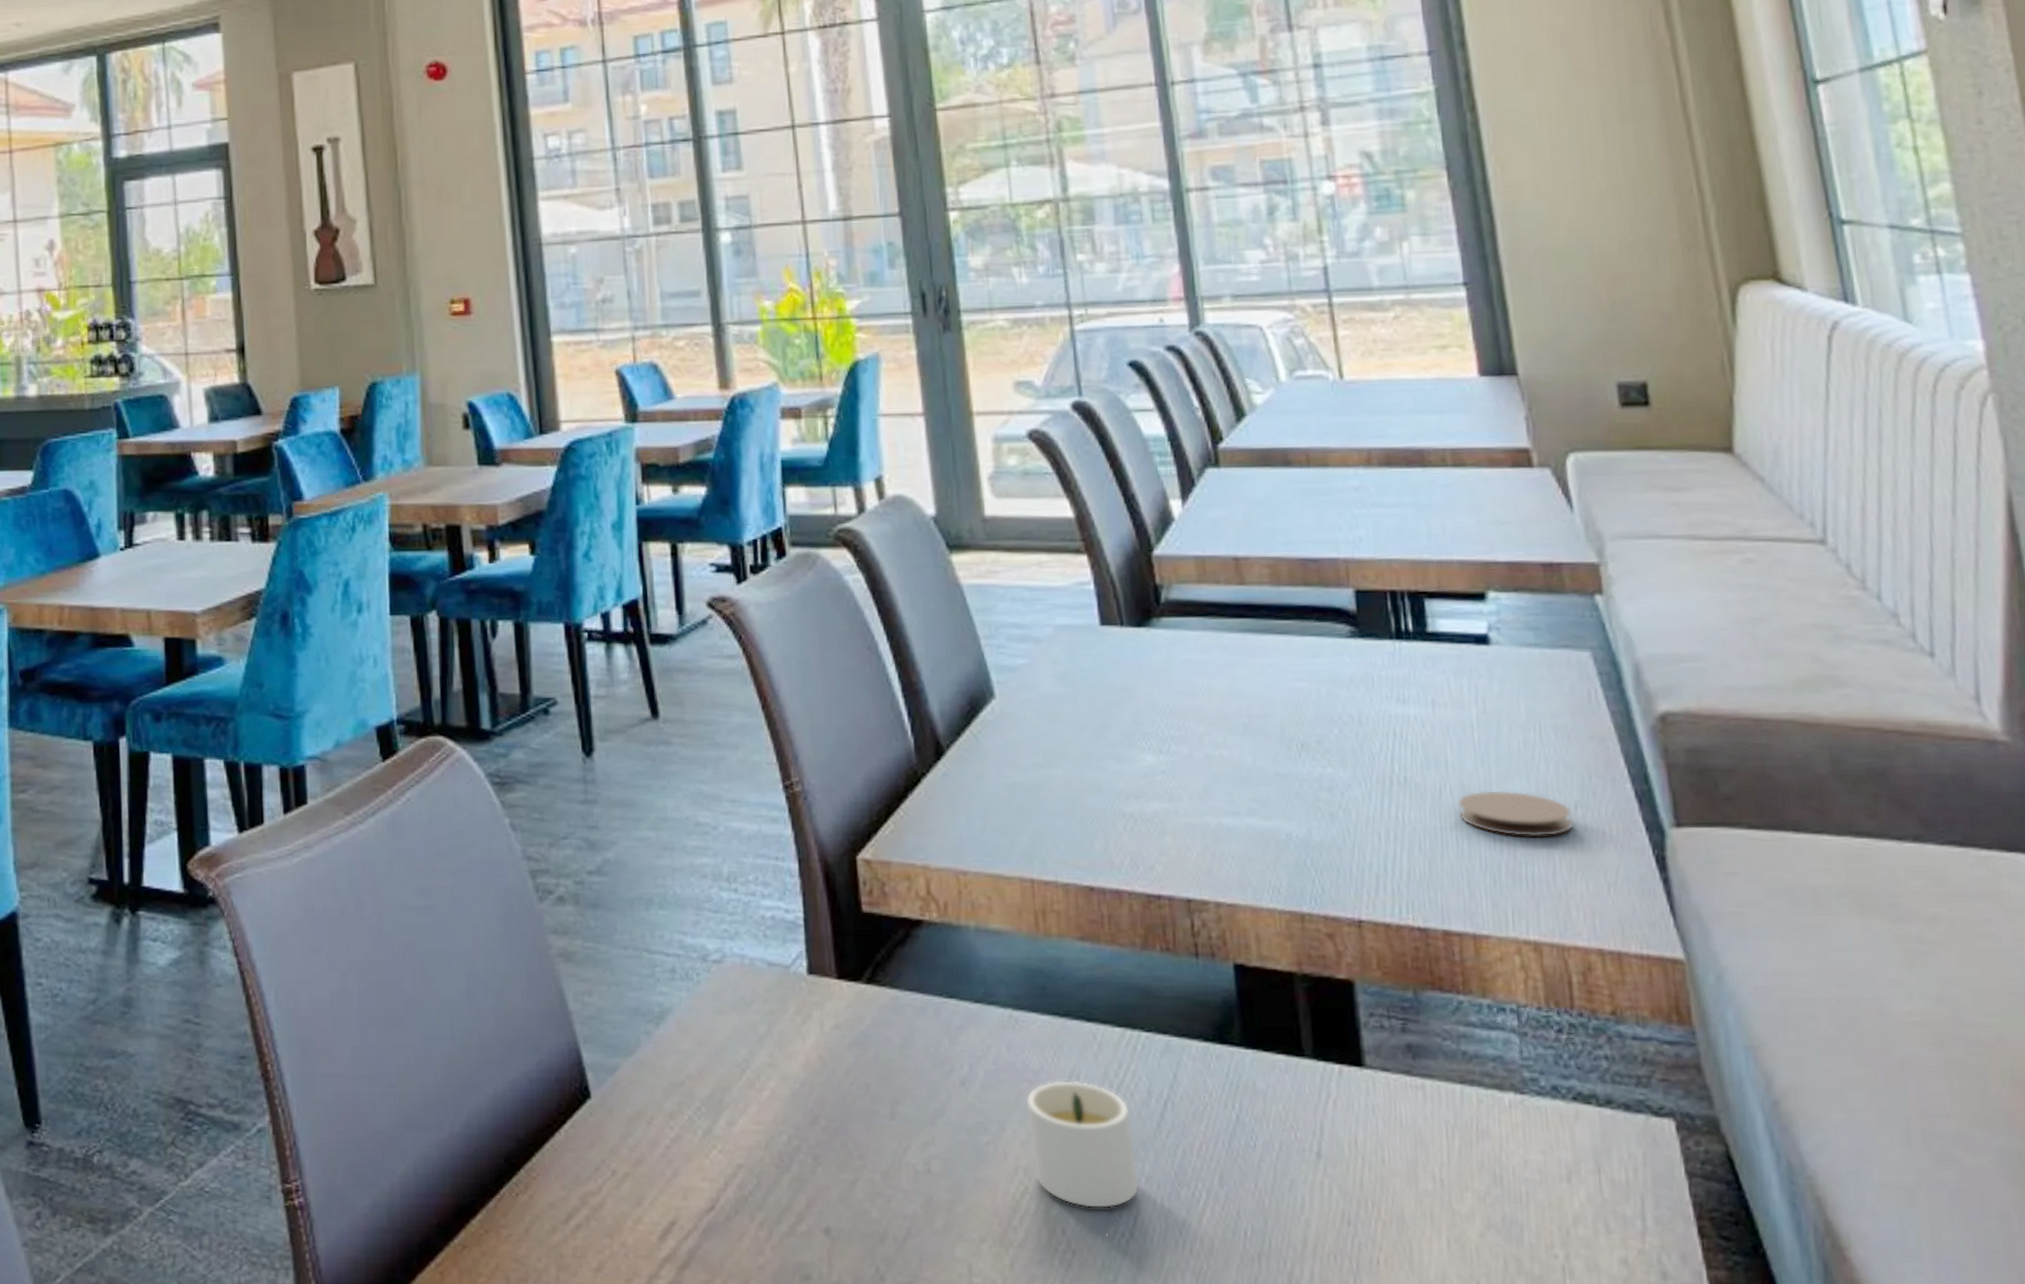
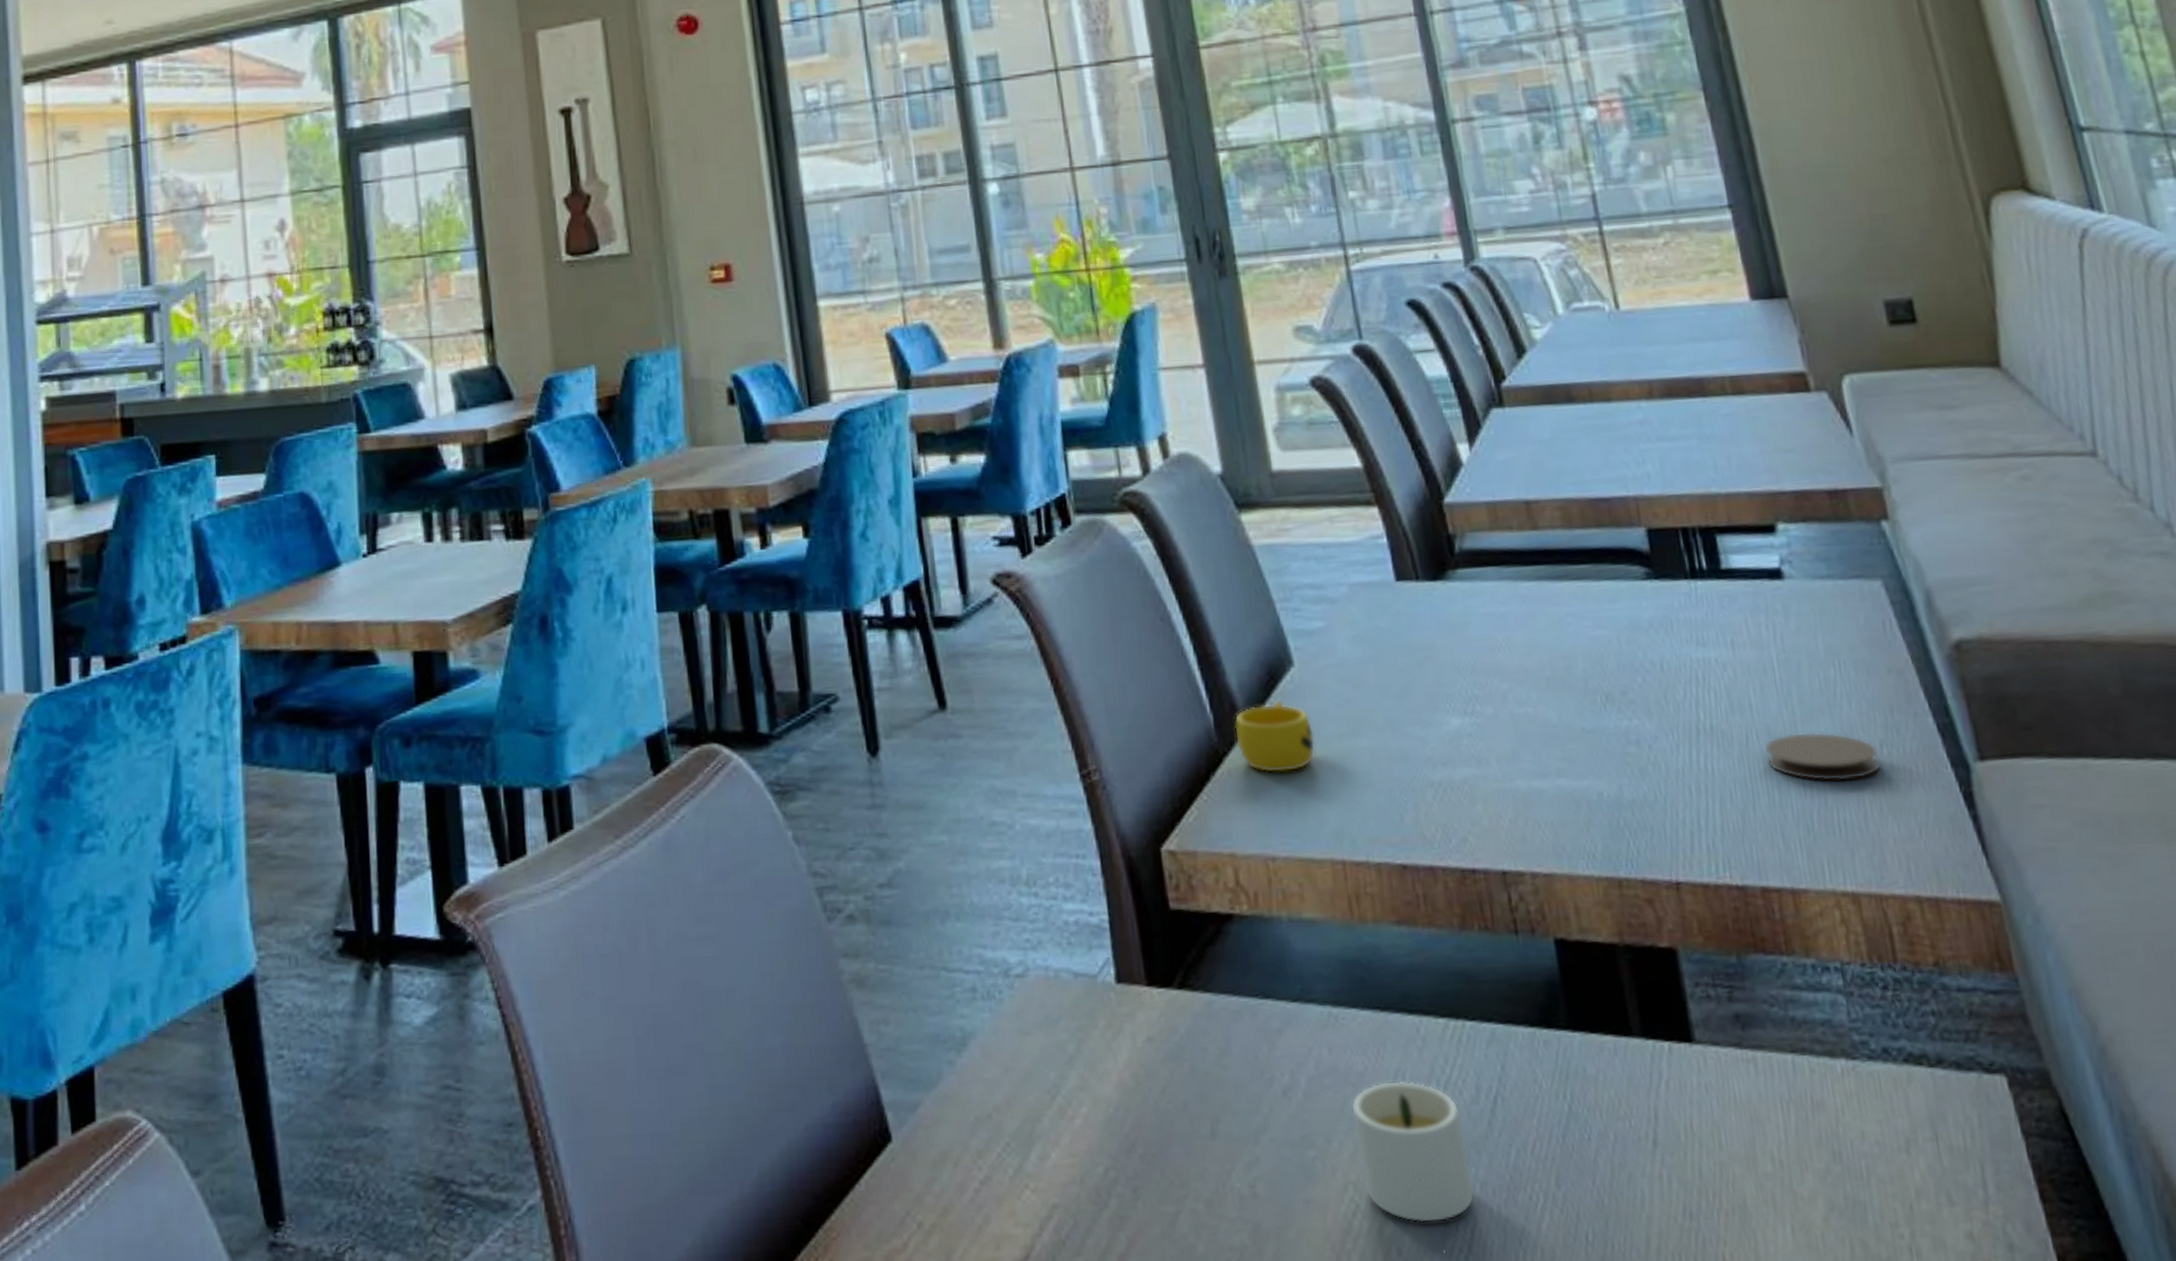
cup: none [933,729,1012,796] -> present [1234,701,1315,774]

